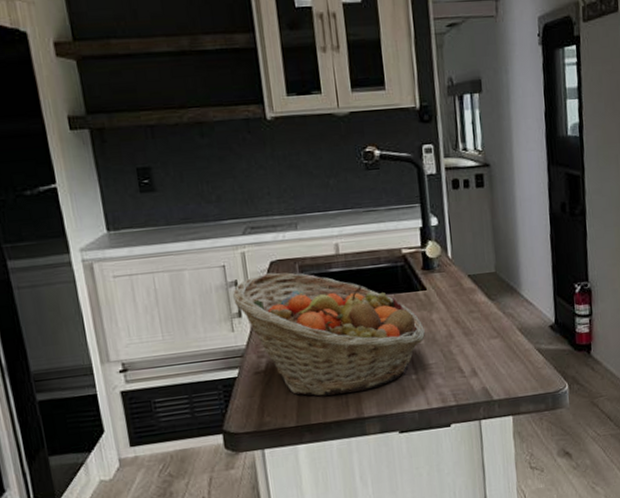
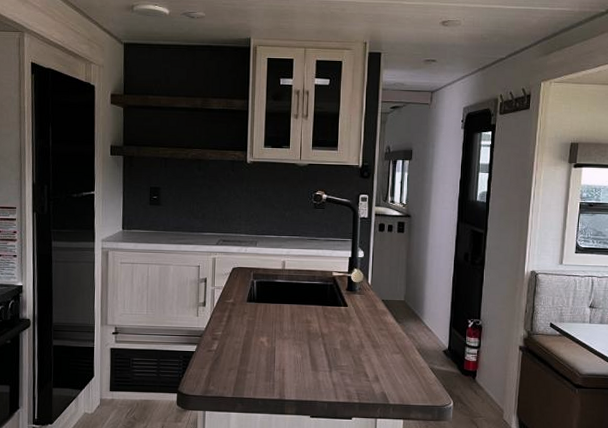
fruit basket: present [232,272,425,396] -> none [201,276,342,379]

